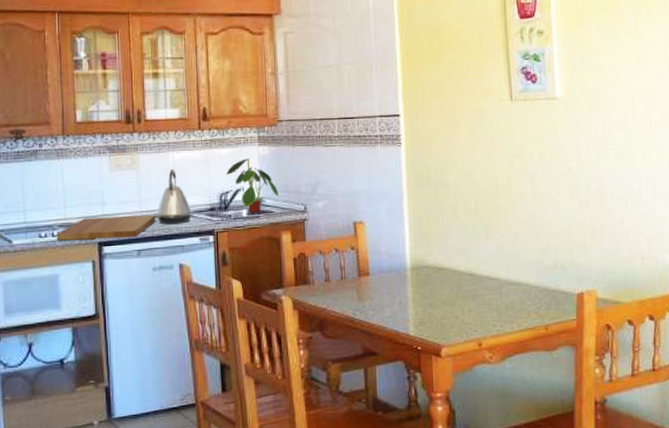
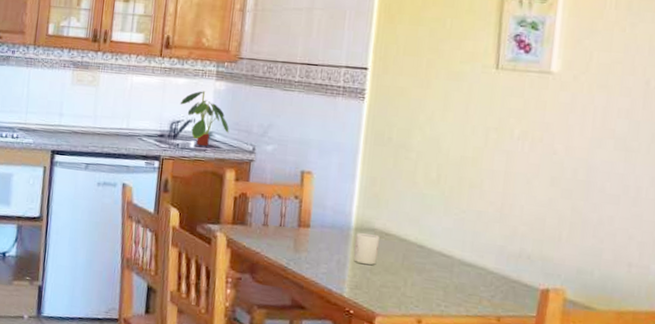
cutting board: present [56,215,156,241] -> none [15,125,107,151]
kettle: present [156,168,192,225] -> none [108,91,142,146]
mug: none [412,270,435,301] -> present [353,232,380,265]

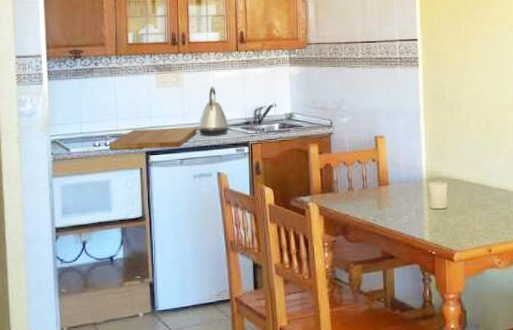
cutting board: none [15,125,107,151] -> present [109,128,197,150]
kettle: none [108,91,142,146] -> present [198,86,229,137]
plant: present [180,91,229,146] -> none [260,77,307,127]

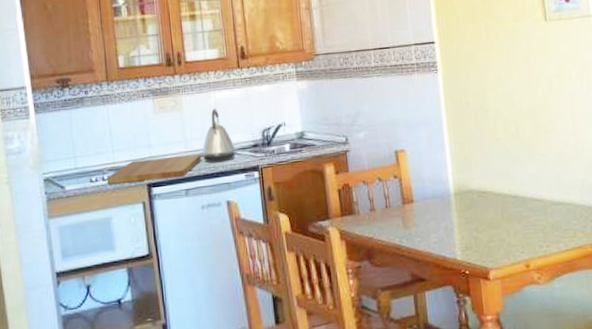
mug: present [427,181,449,210] -> none [456,195,480,226]

